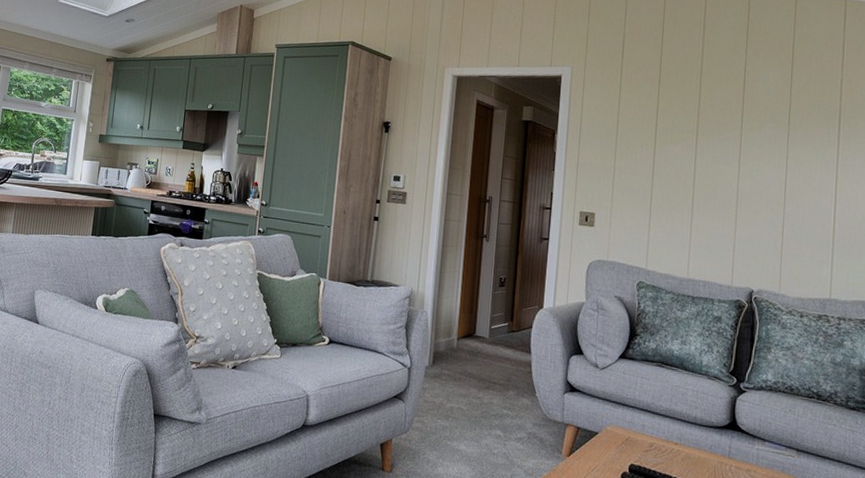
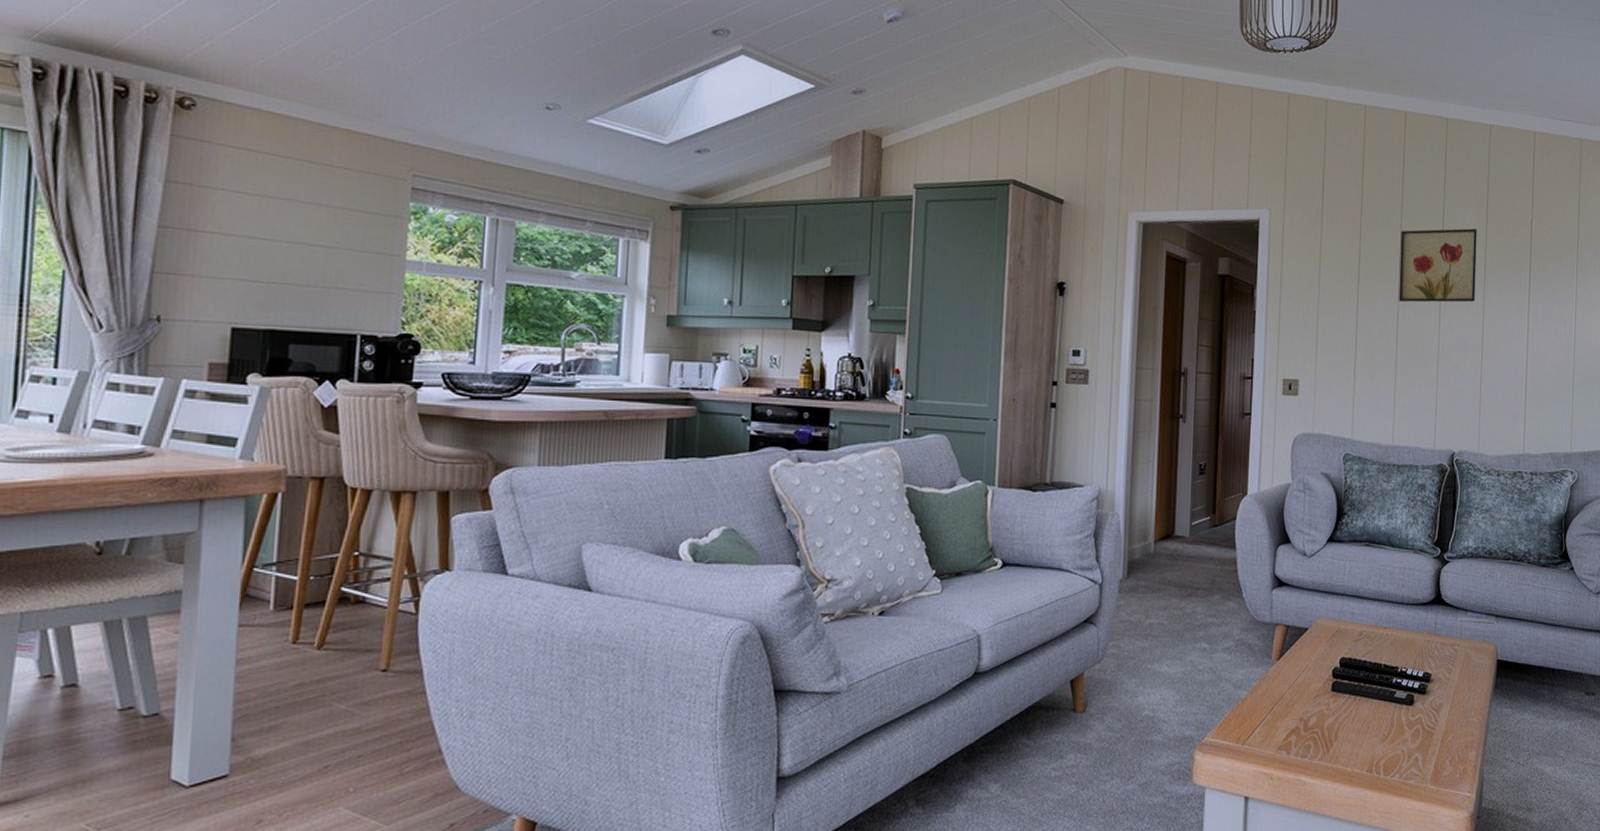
wall art: none [696,87,781,154] -> present [1398,228,1477,303]

